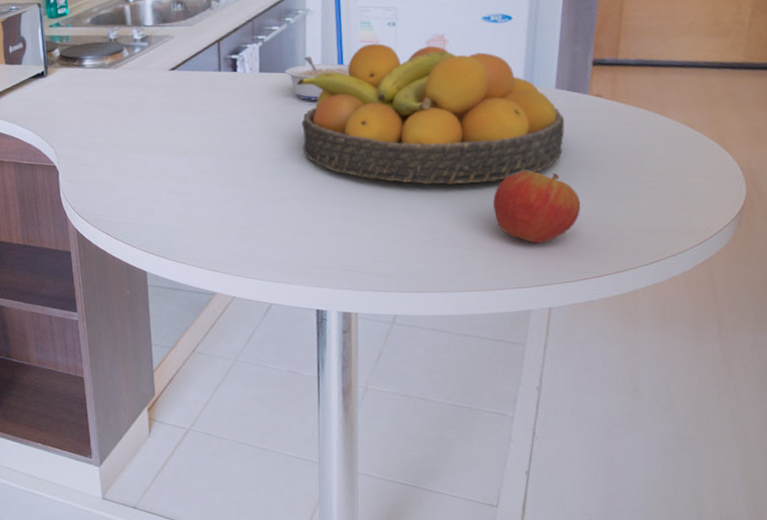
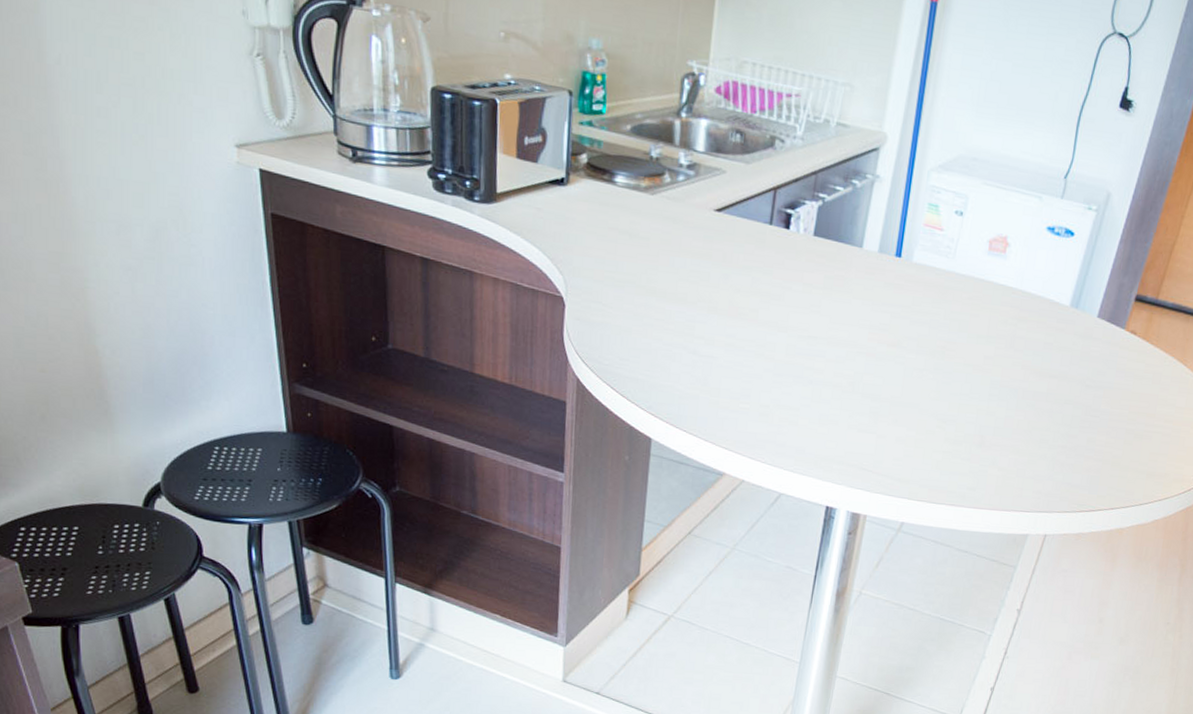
legume: present [285,56,349,101] -> none [840,228,908,281]
fruit bowl: present [296,43,565,185] -> none [843,229,1099,401]
apple: present [493,170,581,243] -> none [1015,395,1095,470]

